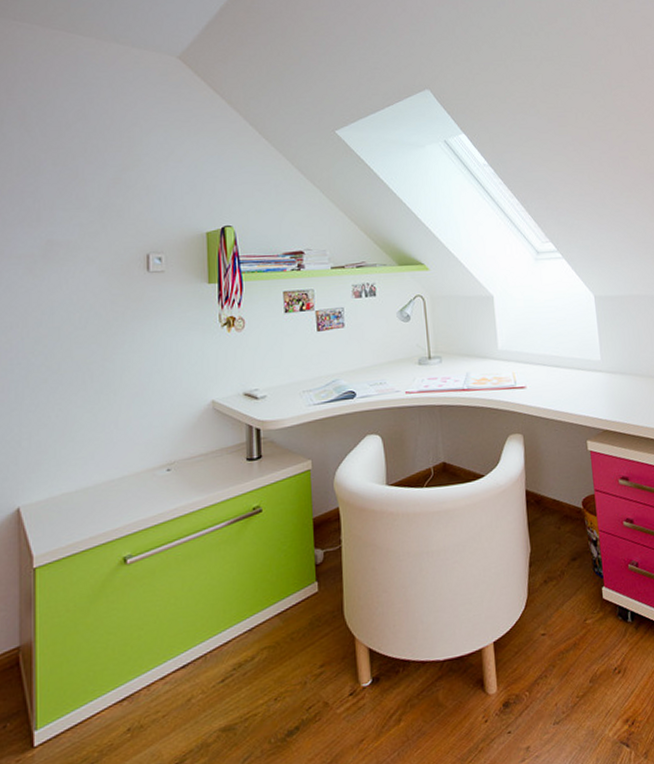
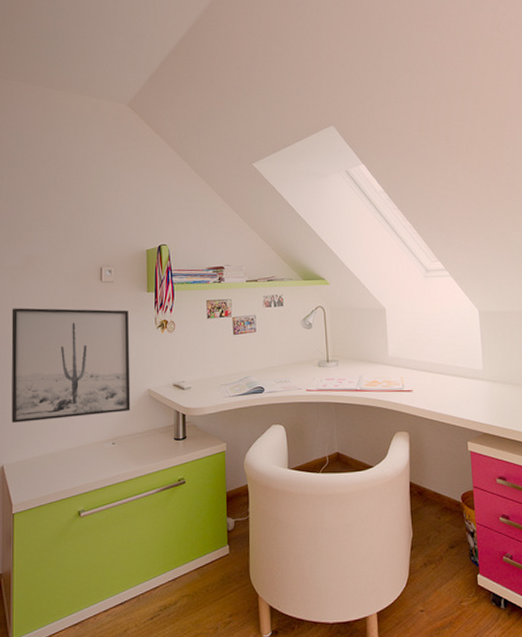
wall art: none [28,305,190,453] -> present [11,308,131,423]

